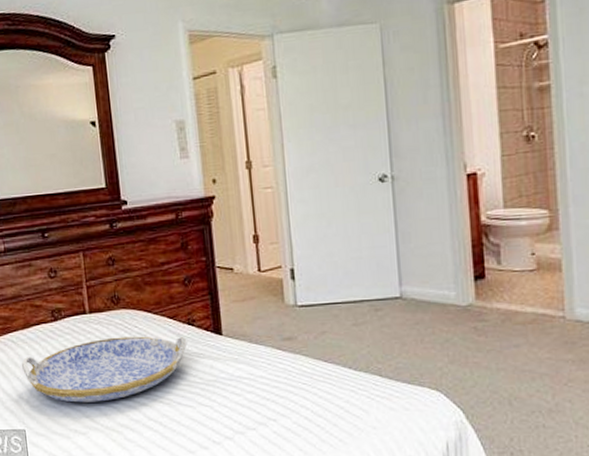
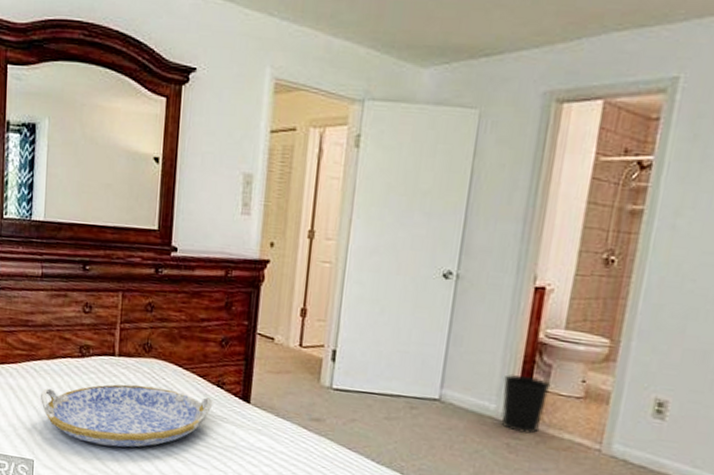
wastebasket: none [458,259,503,316] -> present [501,373,551,434]

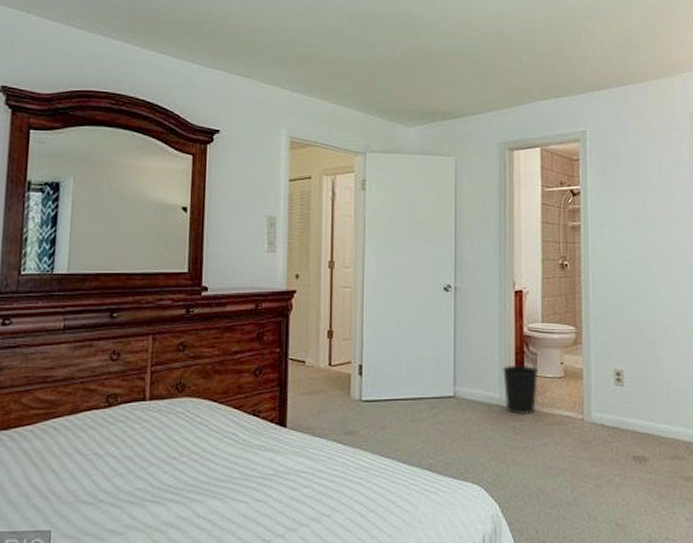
serving tray: present [40,384,213,448] -> none [59,426,250,499]

